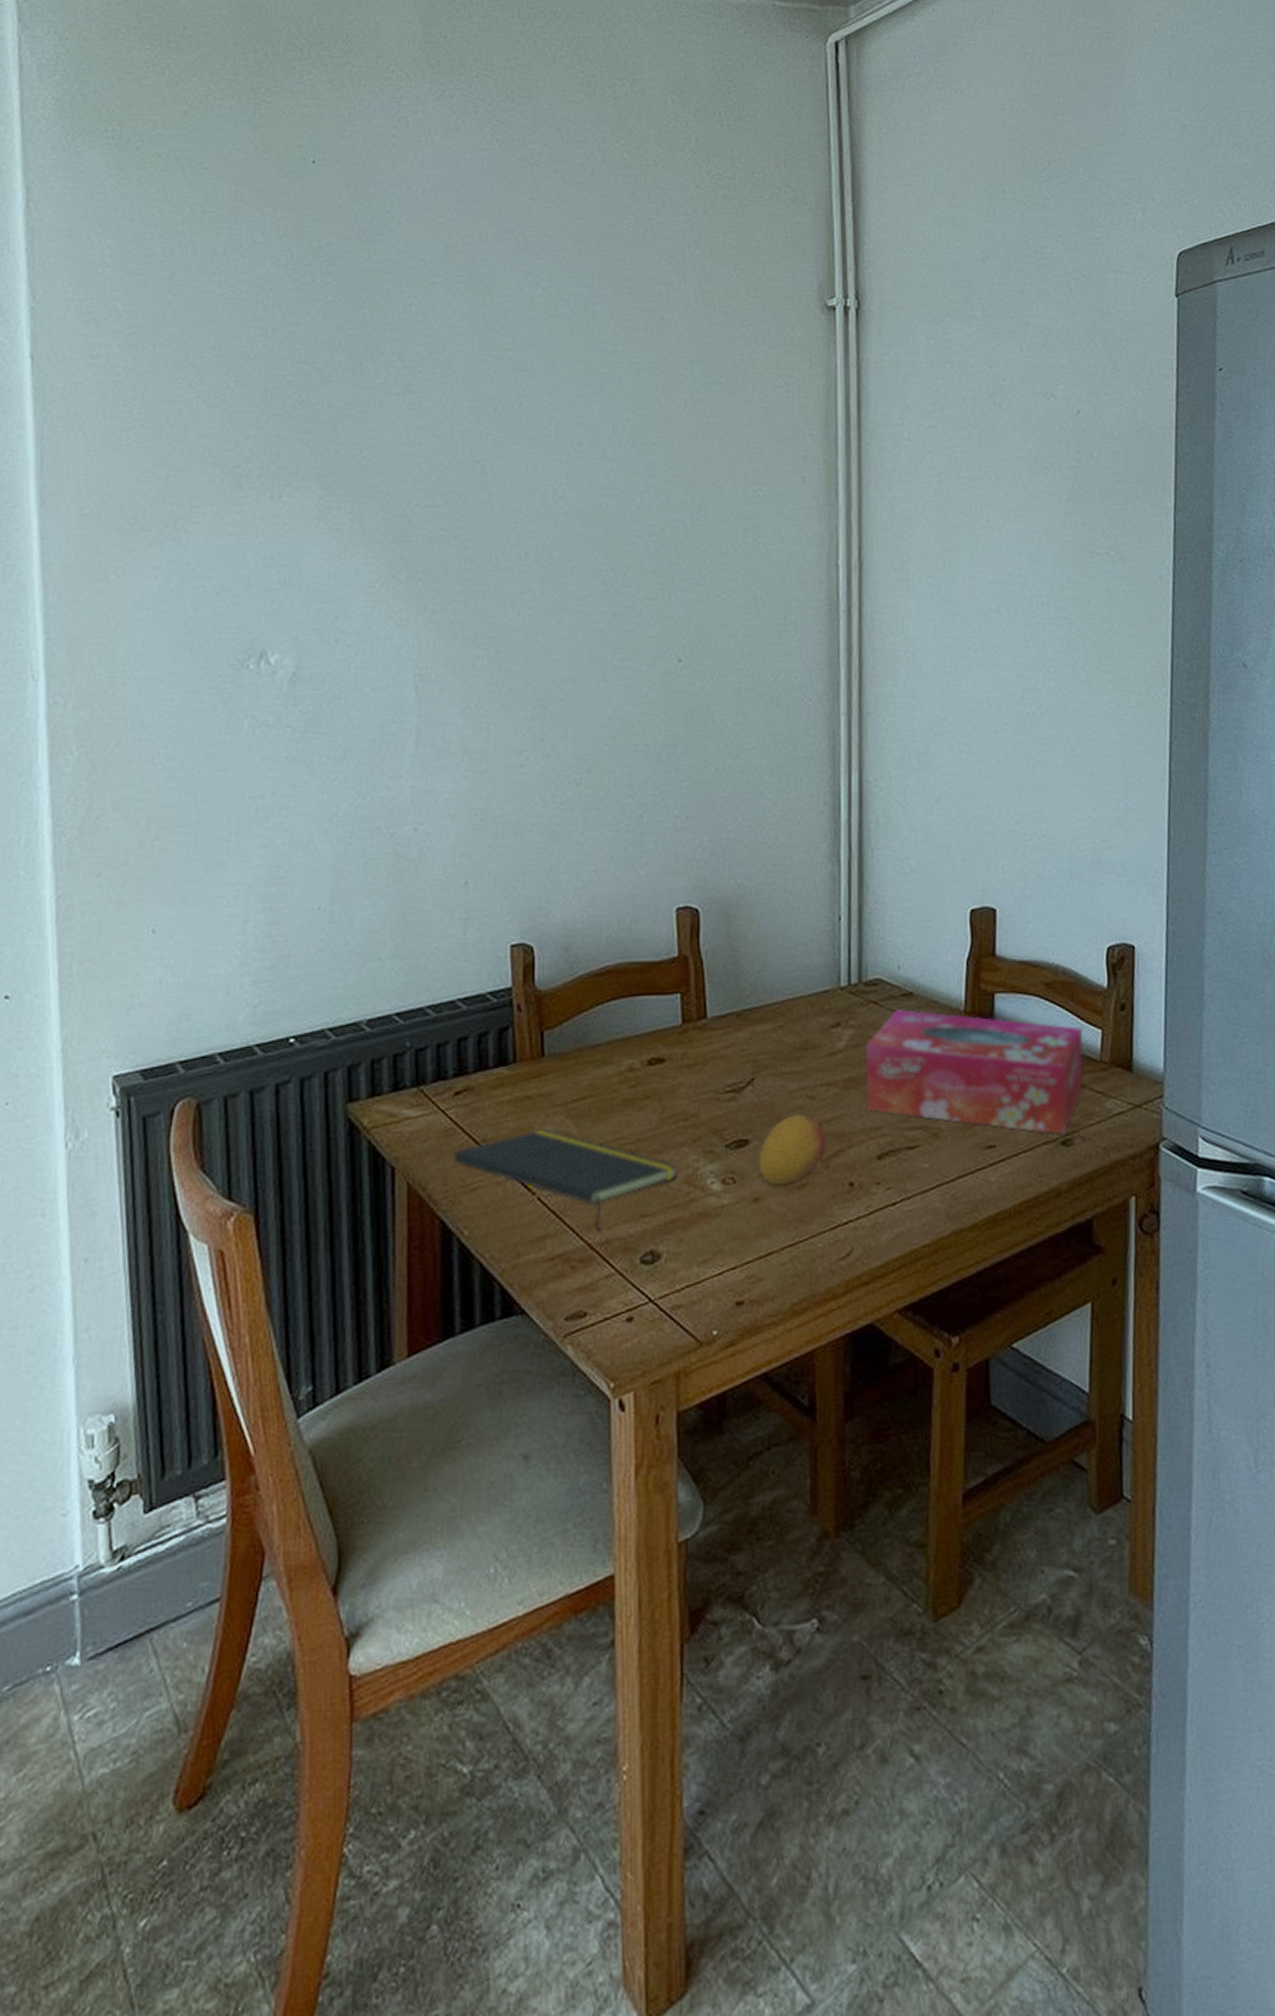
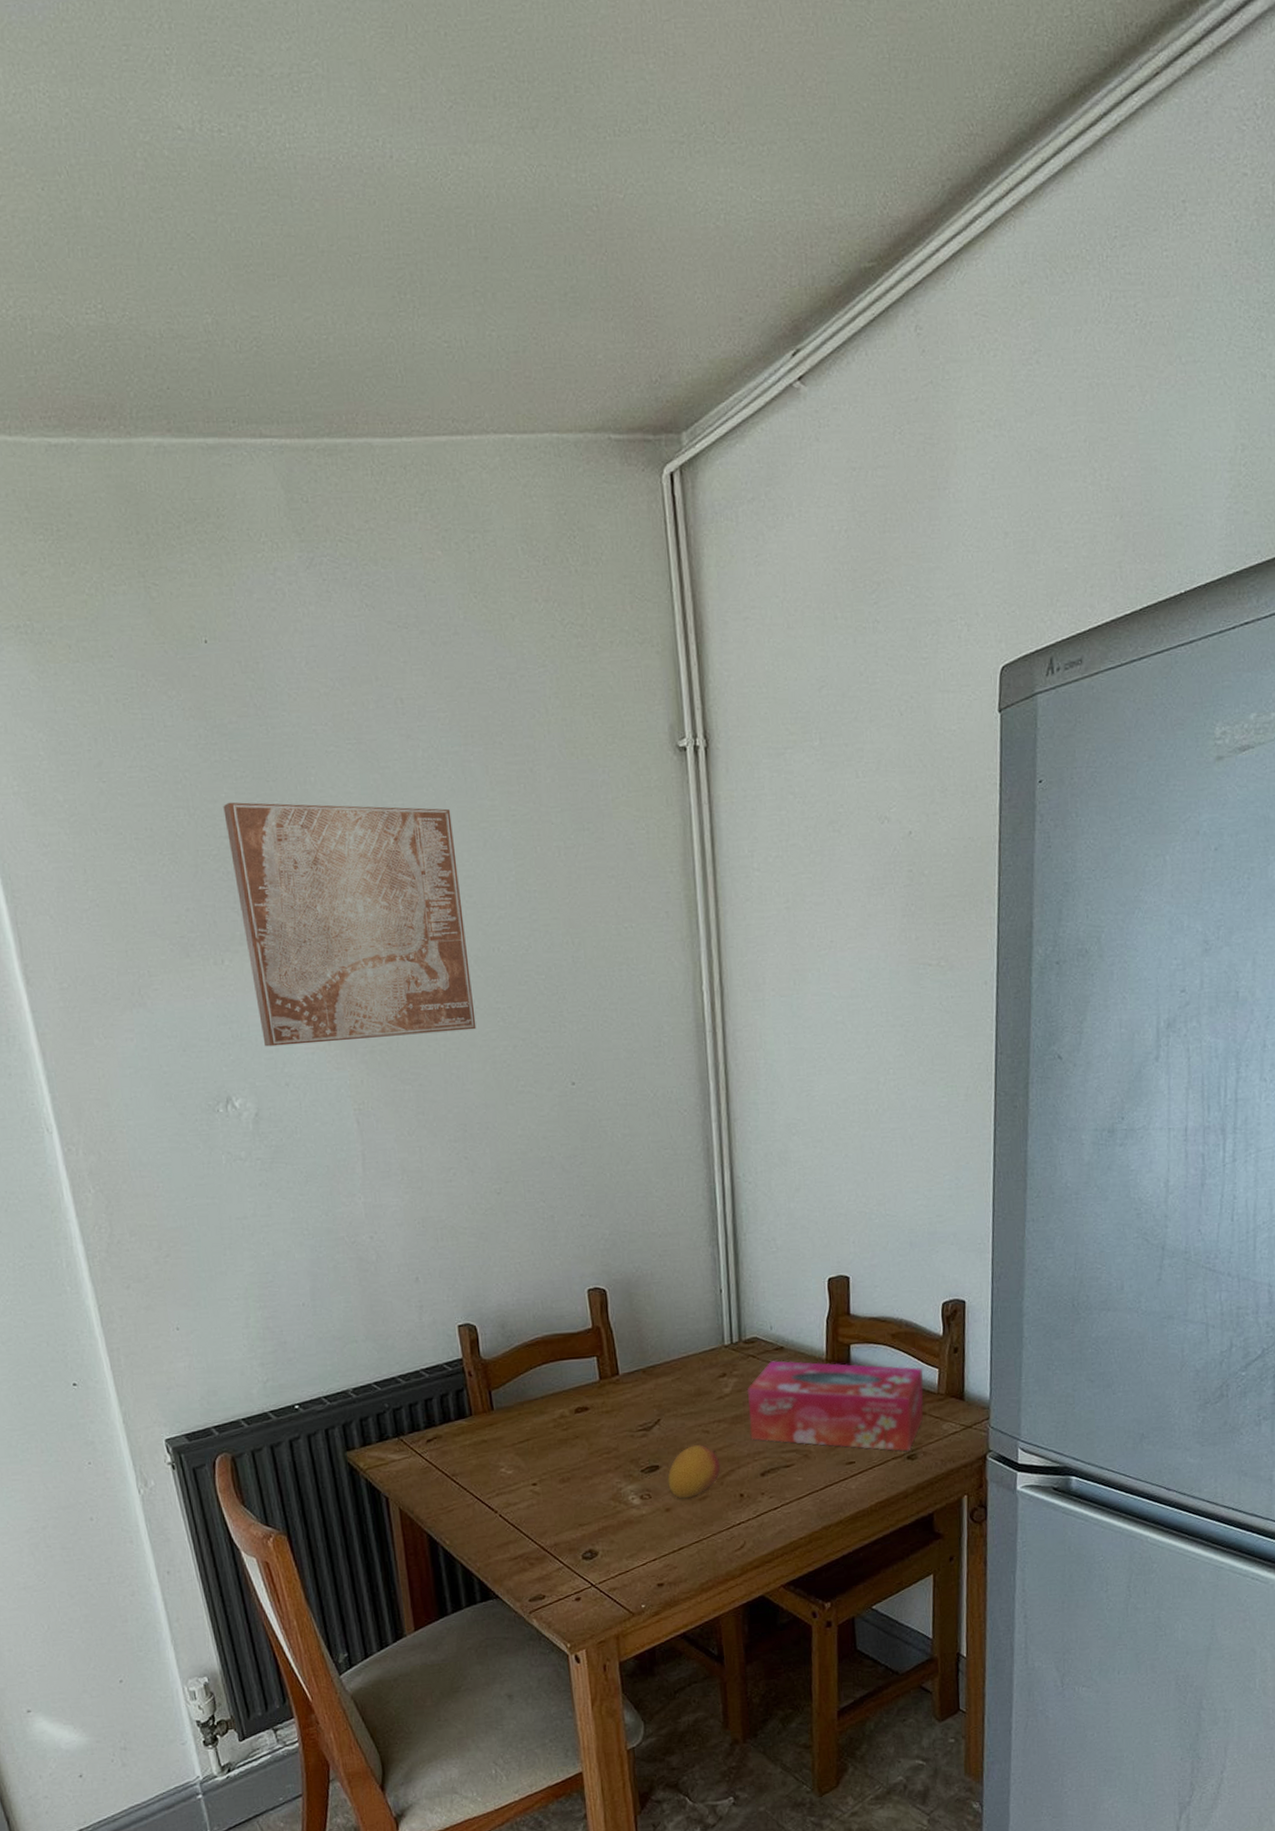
wall art: none [306,326,571,596] -> present [223,802,476,1047]
notepad: present [454,1128,679,1231] -> none [432,1464,606,1537]

